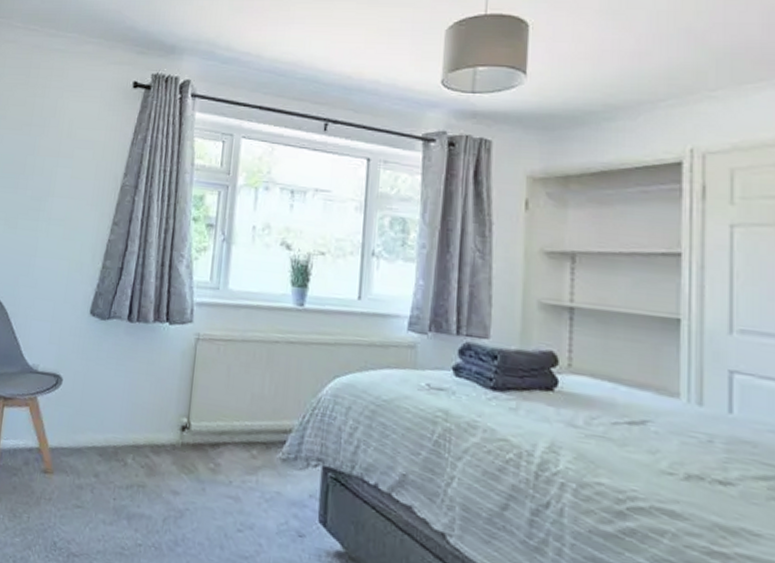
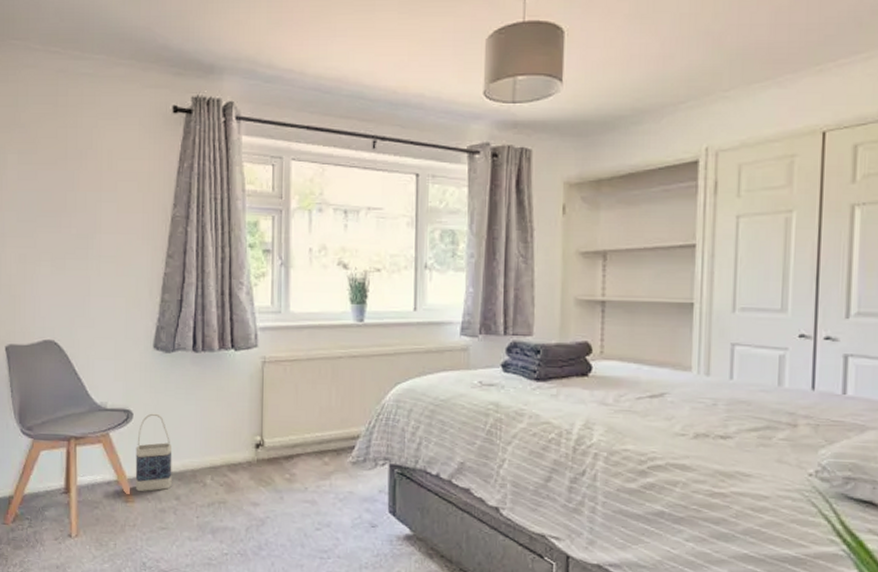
bag: none [55,381,97,465] -> present [135,413,172,492]

